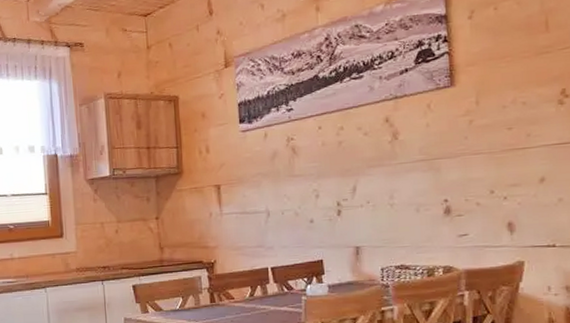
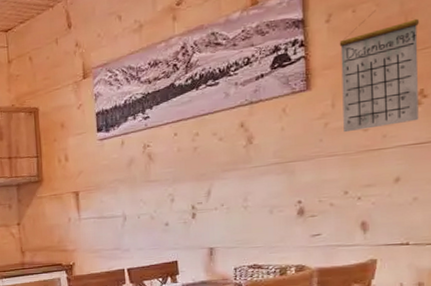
calendar: none [481,8,562,131] -> present [339,9,419,133]

